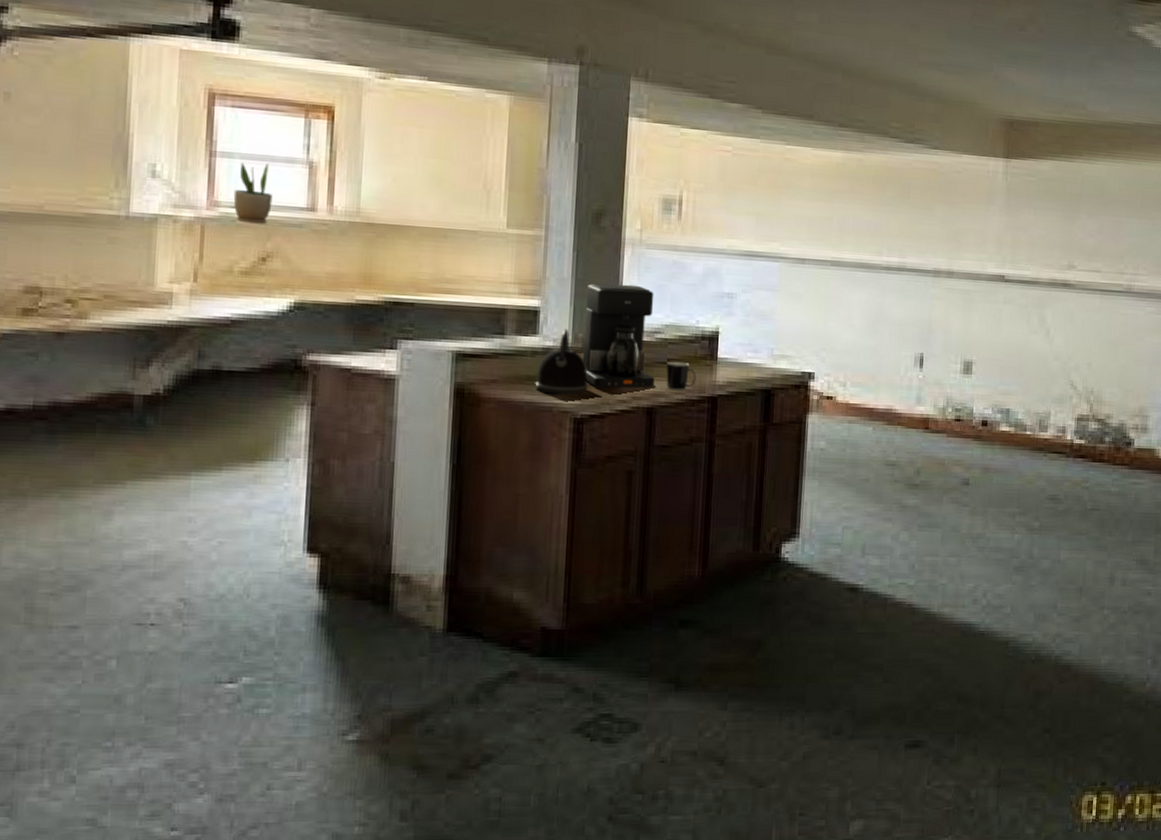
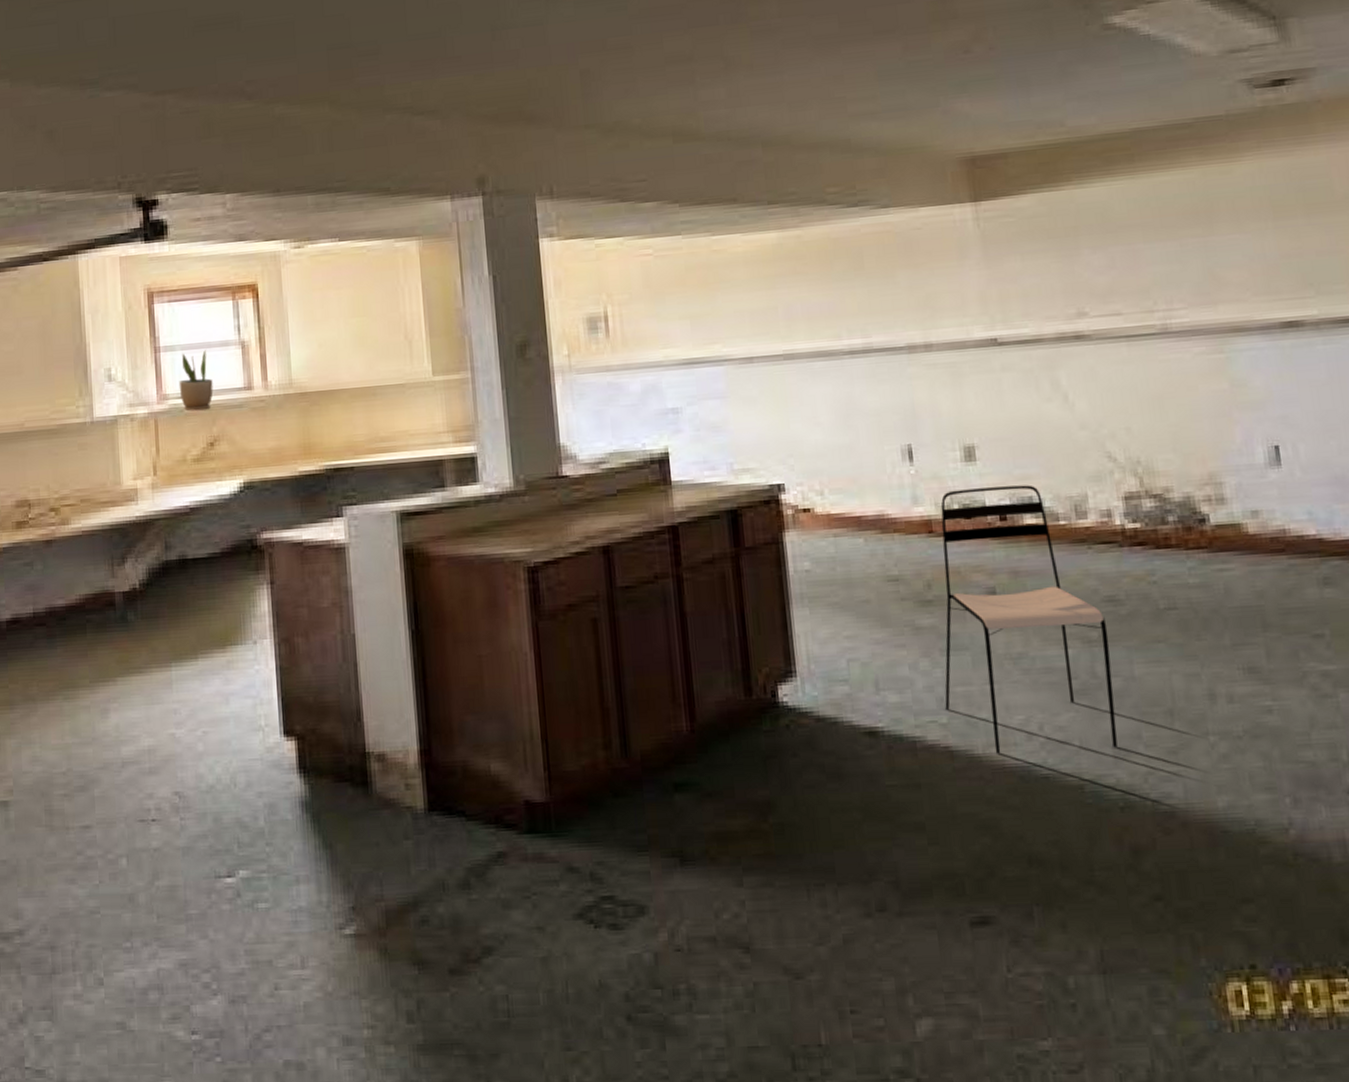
kettle: present [535,328,589,395] -> none [482,472,538,544]
coffee maker: present [582,283,655,389] -> none [522,414,607,532]
mug: present [666,361,697,392] -> none [617,490,652,526]
dining chair: none [914,396,1047,614] -> present [940,485,1118,754]

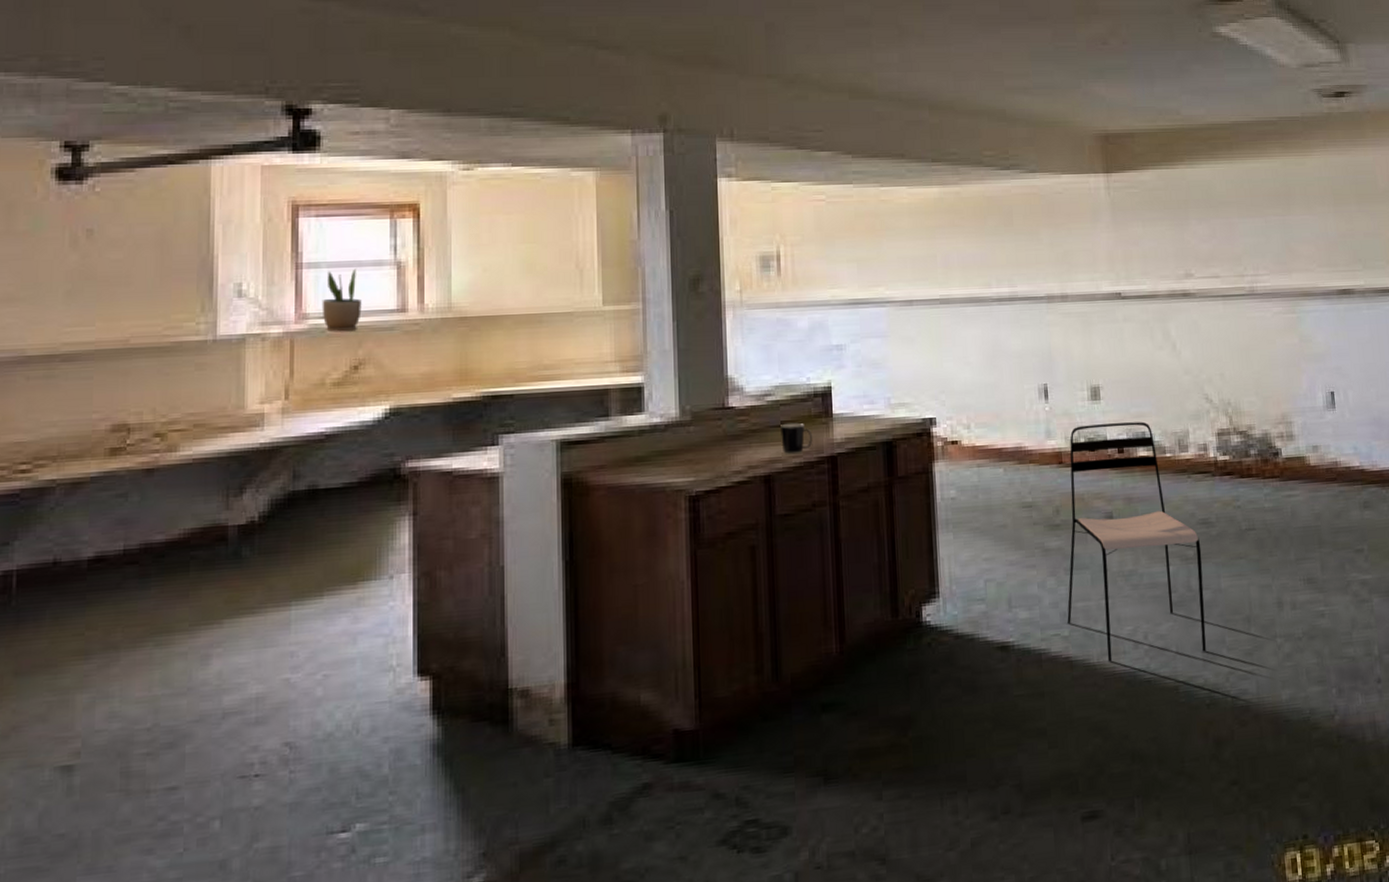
mug: none [617,490,652,526] -> present [780,422,813,456]

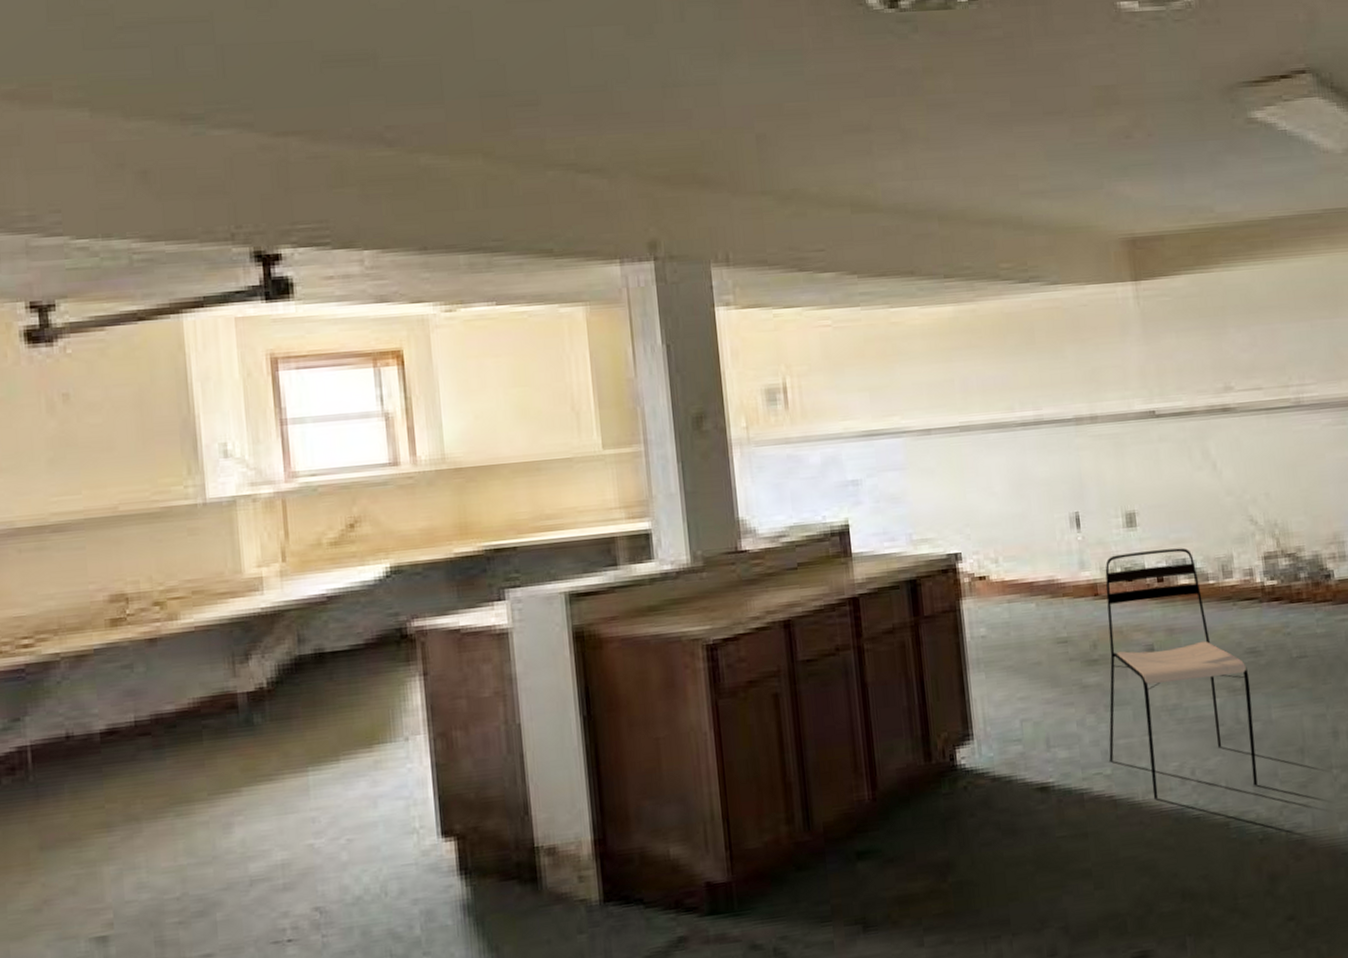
potted plant: present [322,269,362,332] -> none [310,422,353,490]
mug: present [780,422,813,456] -> none [797,563,832,599]

